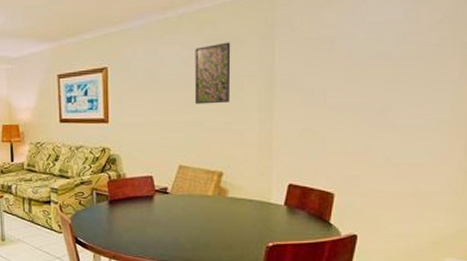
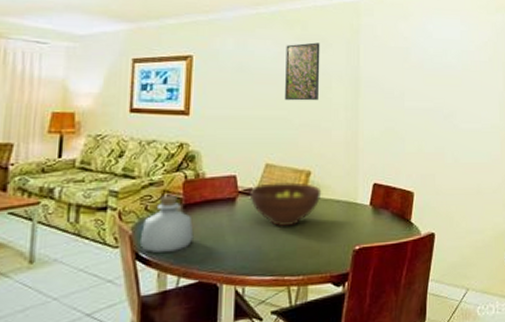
bottle: none [77,193,120,239] -> present [139,196,194,254]
fruit bowl: none [165,182,234,223] -> present [249,182,322,227]

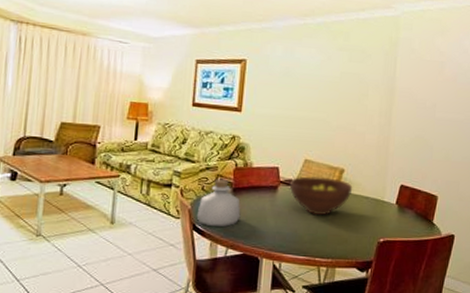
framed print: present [285,42,320,101] -> none [325,52,360,107]

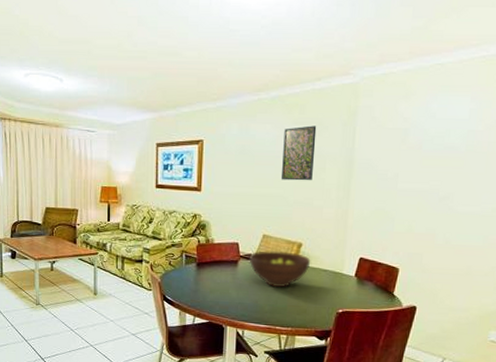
bottle: present [196,180,241,227] -> none [166,255,205,298]
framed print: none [325,52,360,107] -> present [282,125,317,181]

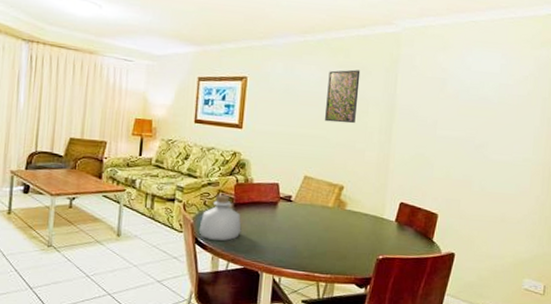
bottle: none [166,255,205,298] -> present [198,195,242,241]
fruit bowl: present [249,250,311,288] -> none [289,192,352,232]

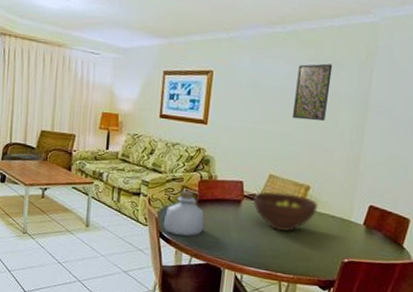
fruit bowl: none [289,192,352,232] -> present [252,191,318,231]

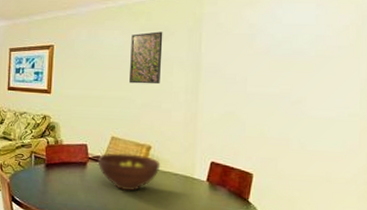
bottle: present [163,191,205,236] -> none [14,156,54,199]

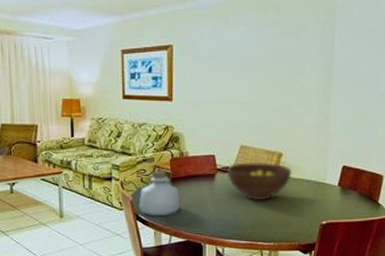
bottle: none [14,156,54,199] -> present [138,171,181,217]
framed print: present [129,31,163,85] -> none [258,27,294,87]

